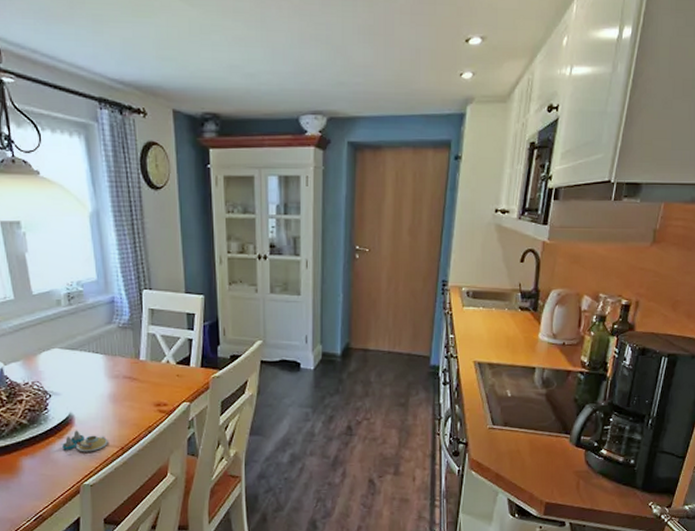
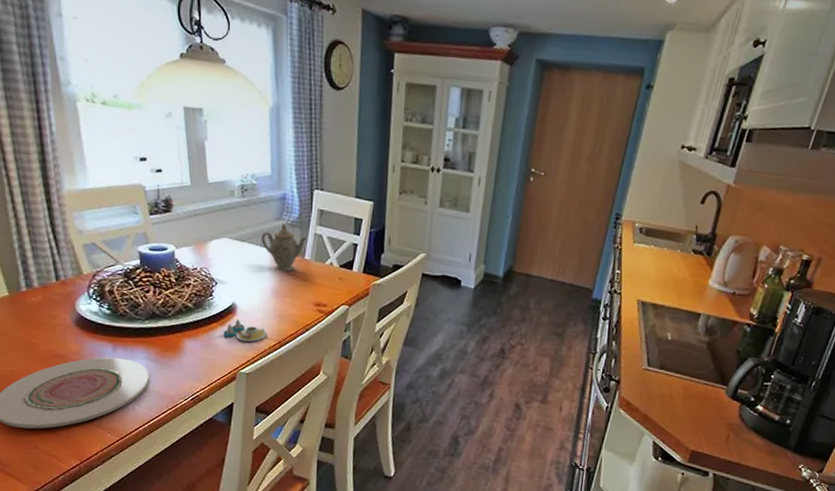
teapot: none [92,326,141,376] -> present [261,223,308,272]

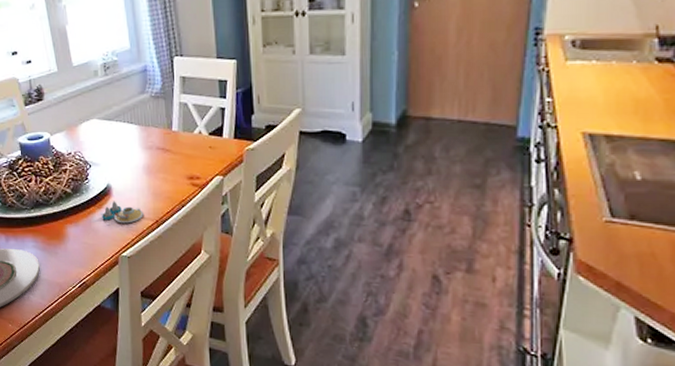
teapot: present [261,223,308,272] -> none [127,96,173,147]

